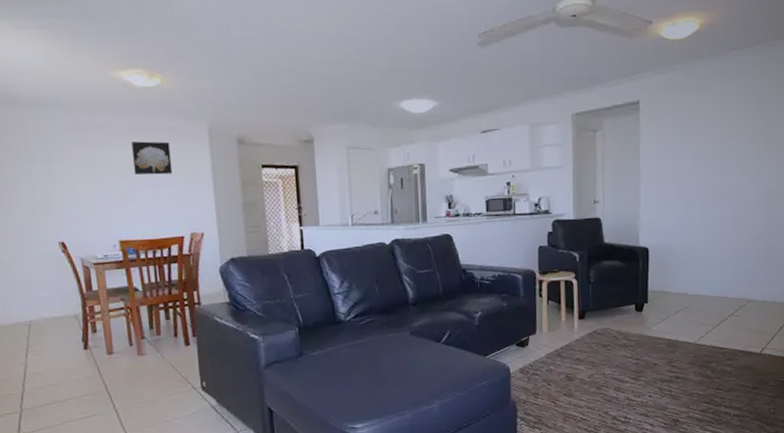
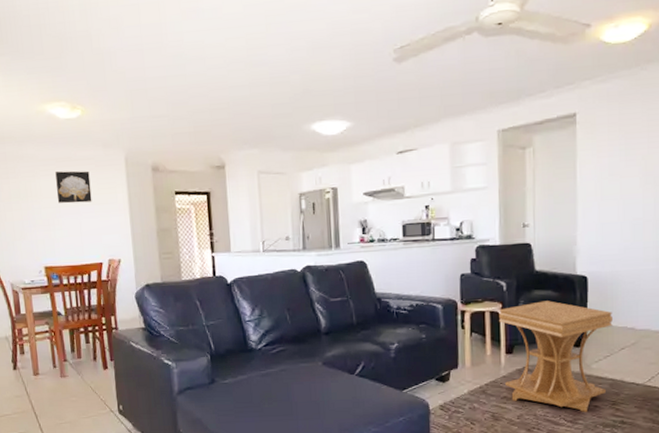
side table: none [573,270,669,370] -> present [499,300,613,412]

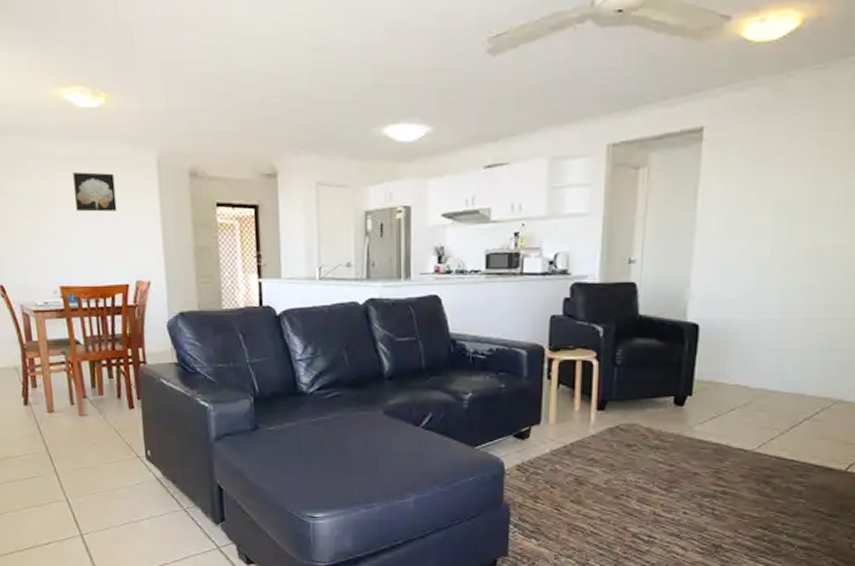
side table: present [499,300,613,412] -> none [592,351,724,479]

